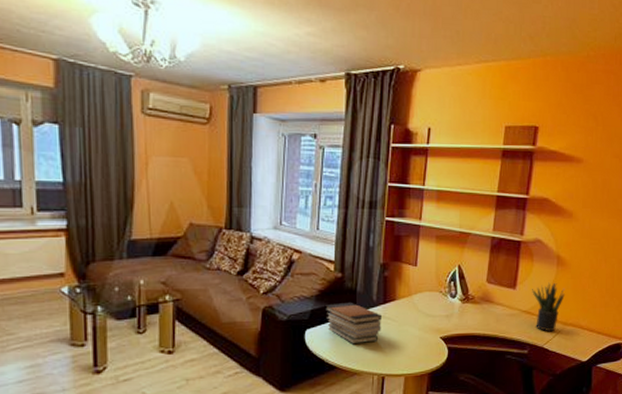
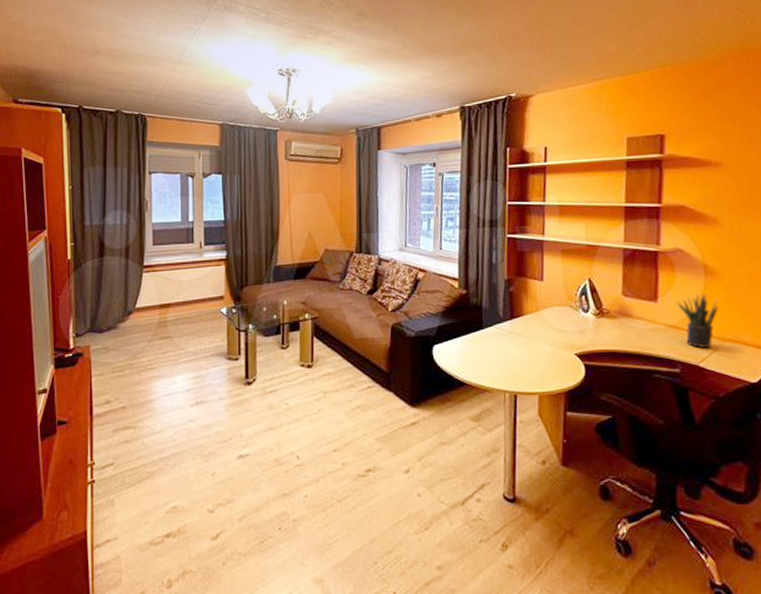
book stack: present [325,302,381,345] -> none [452,318,510,361]

